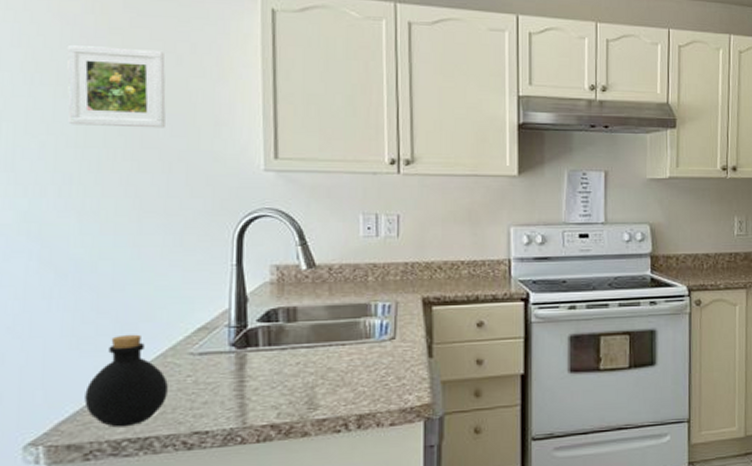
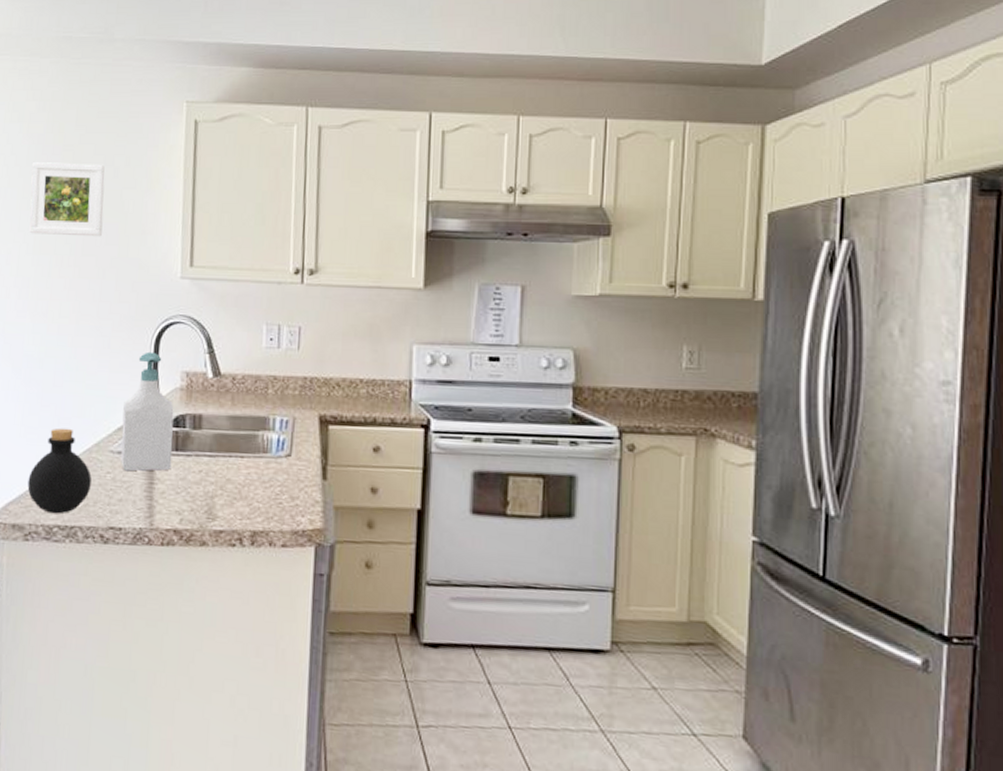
soap bottle: none [202,247,265,372] -> present [121,351,174,472]

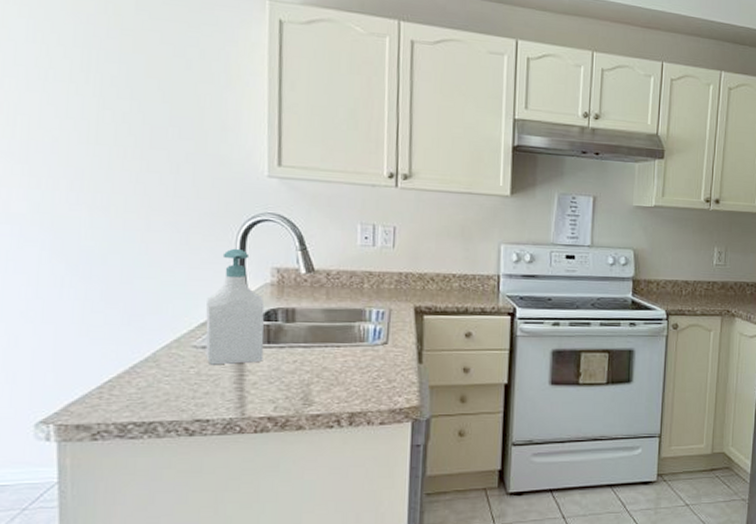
bottle: present [27,428,92,514] -> none [93,325,172,411]
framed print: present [29,162,105,237] -> none [80,44,175,130]

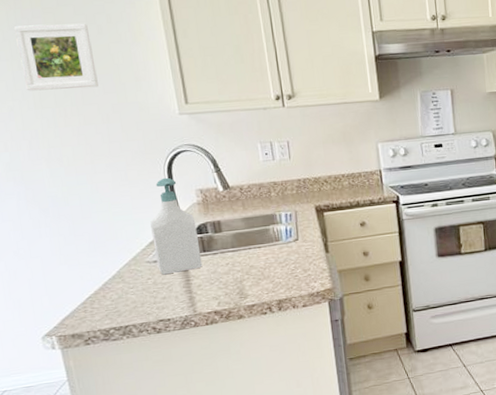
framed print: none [80,44,175,130] -> present [14,23,99,91]

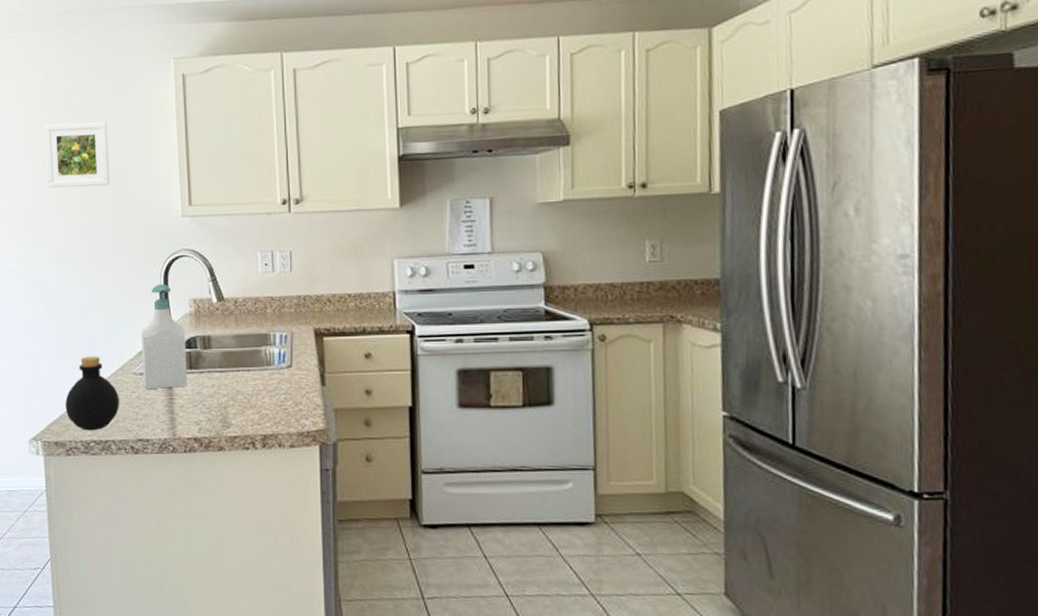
bottle: none [77,250,136,320] -> present [65,356,119,431]

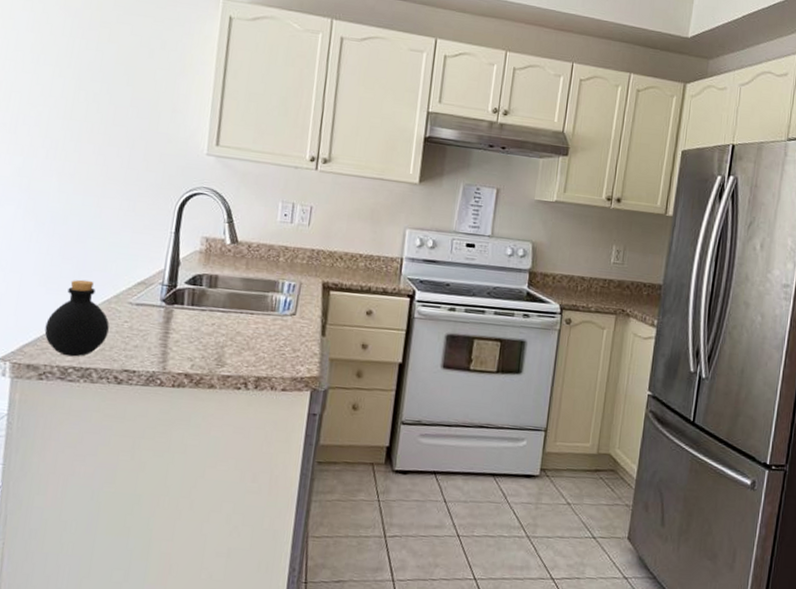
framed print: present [45,121,110,188] -> none [60,34,140,110]
soap bottle: present [141,283,188,390] -> none [138,217,193,322]

